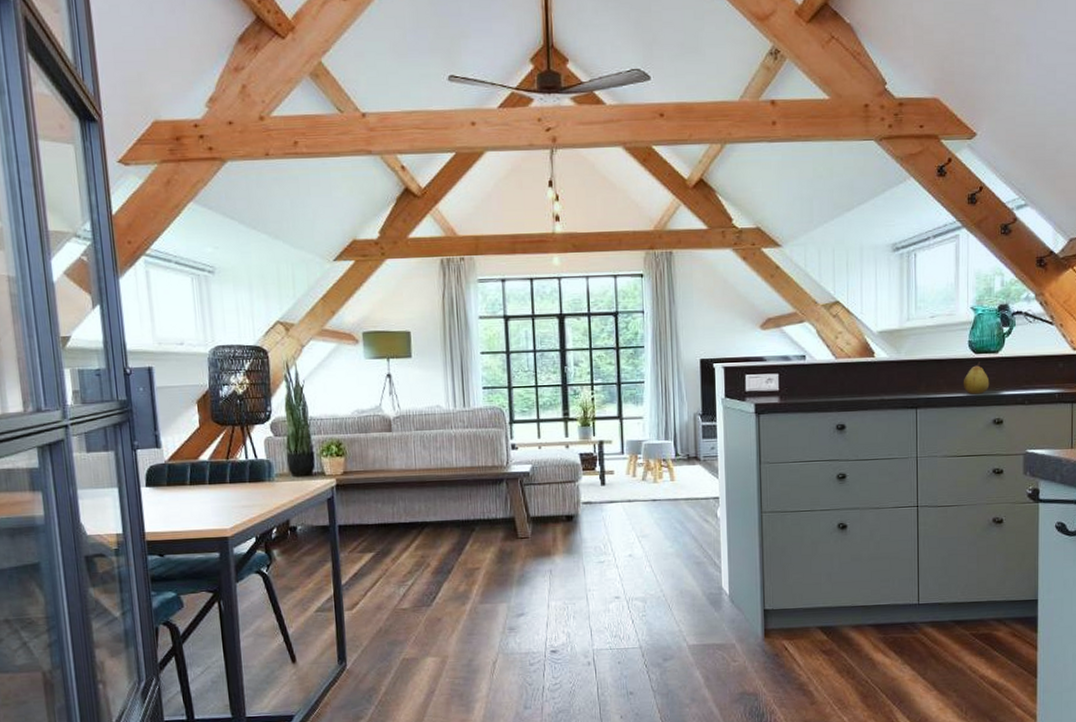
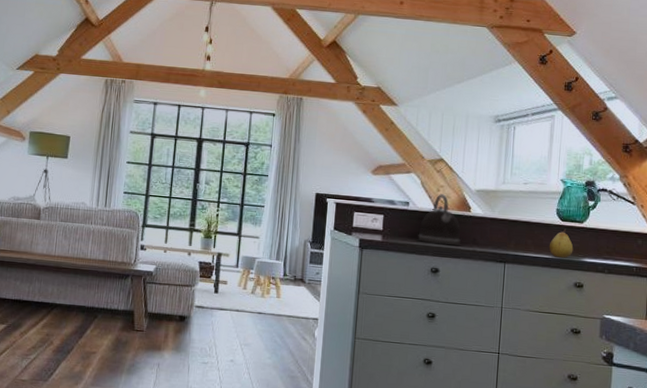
kettle: none [819,340,866,398] -> present [418,193,461,246]

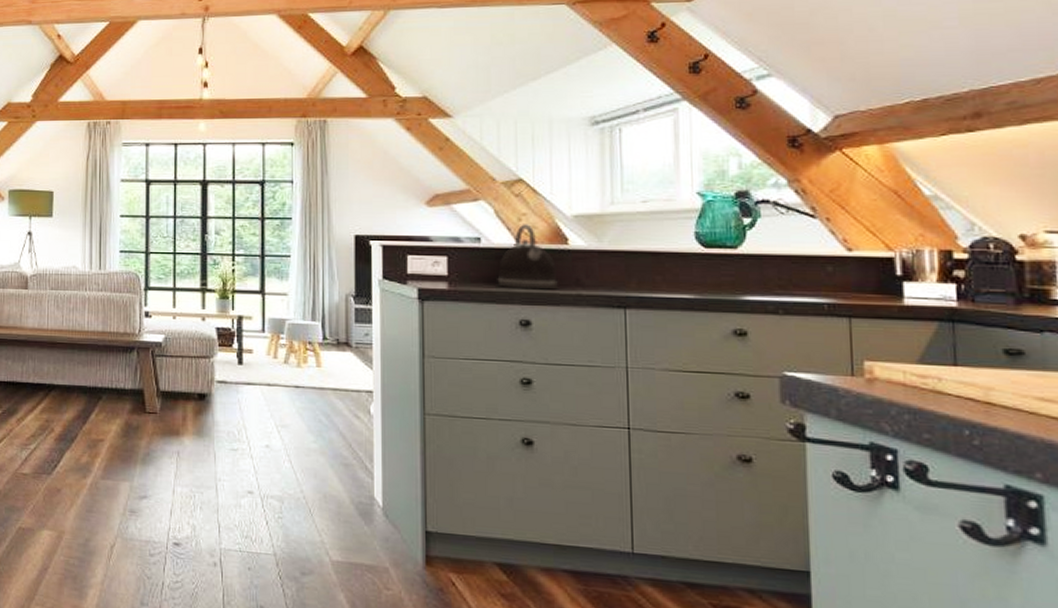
fruit: present [549,228,574,258] -> none [688,257,727,297]

